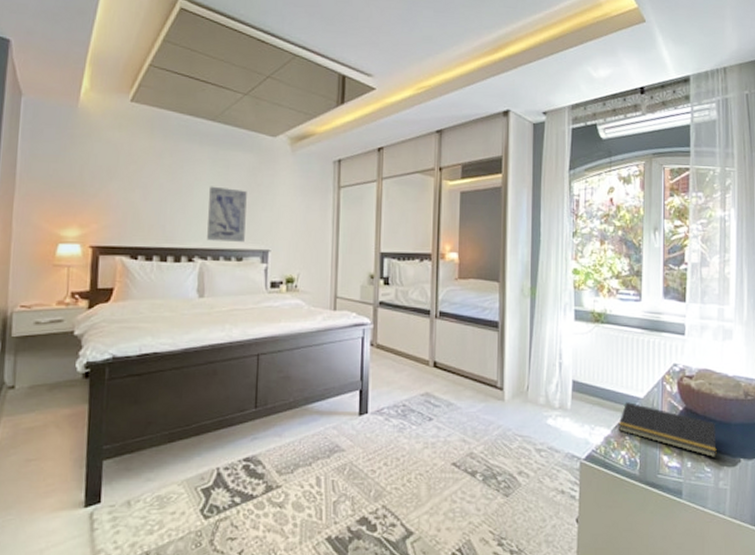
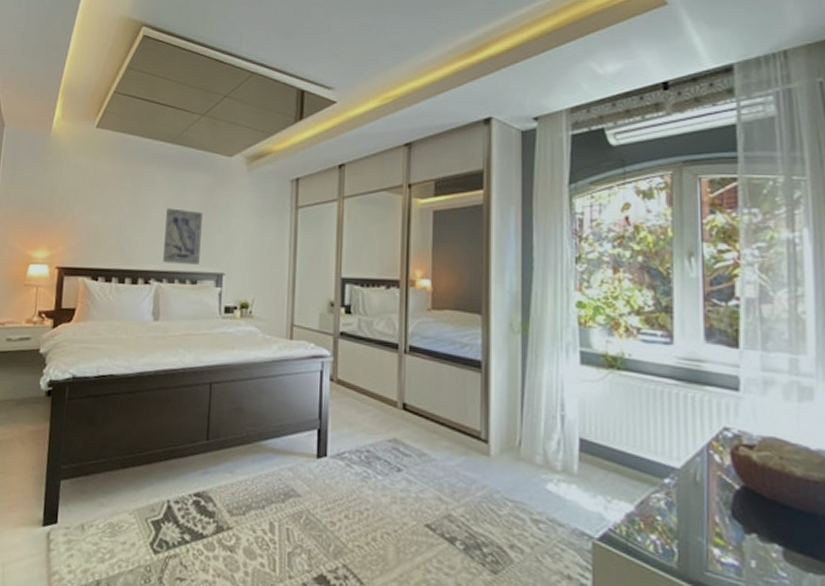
notepad: present [618,402,717,458] -> none [645,472,796,560]

